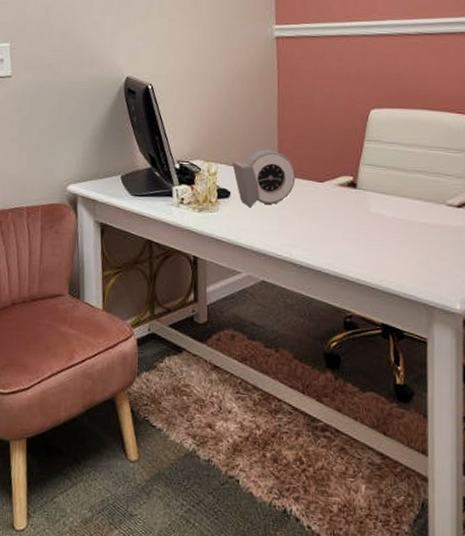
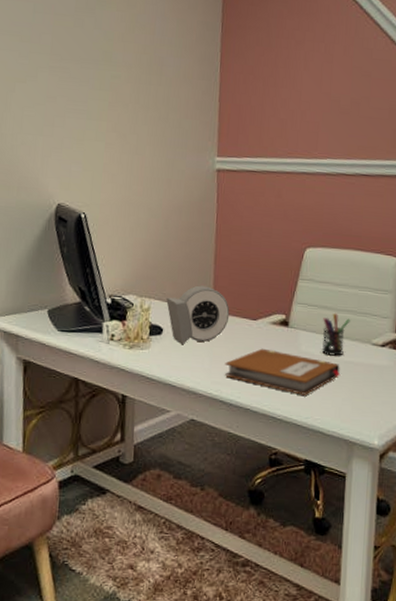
notebook: none [293,210,415,258] -> present [224,348,341,395]
pen holder: none [392,173,422,218] -> present [322,312,350,356]

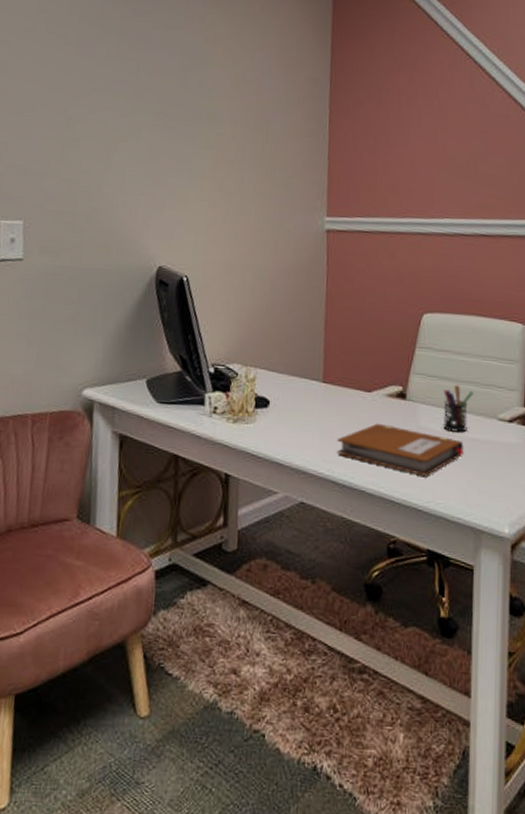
alarm clock: present [166,285,230,345] -> none [273,354,342,419]

